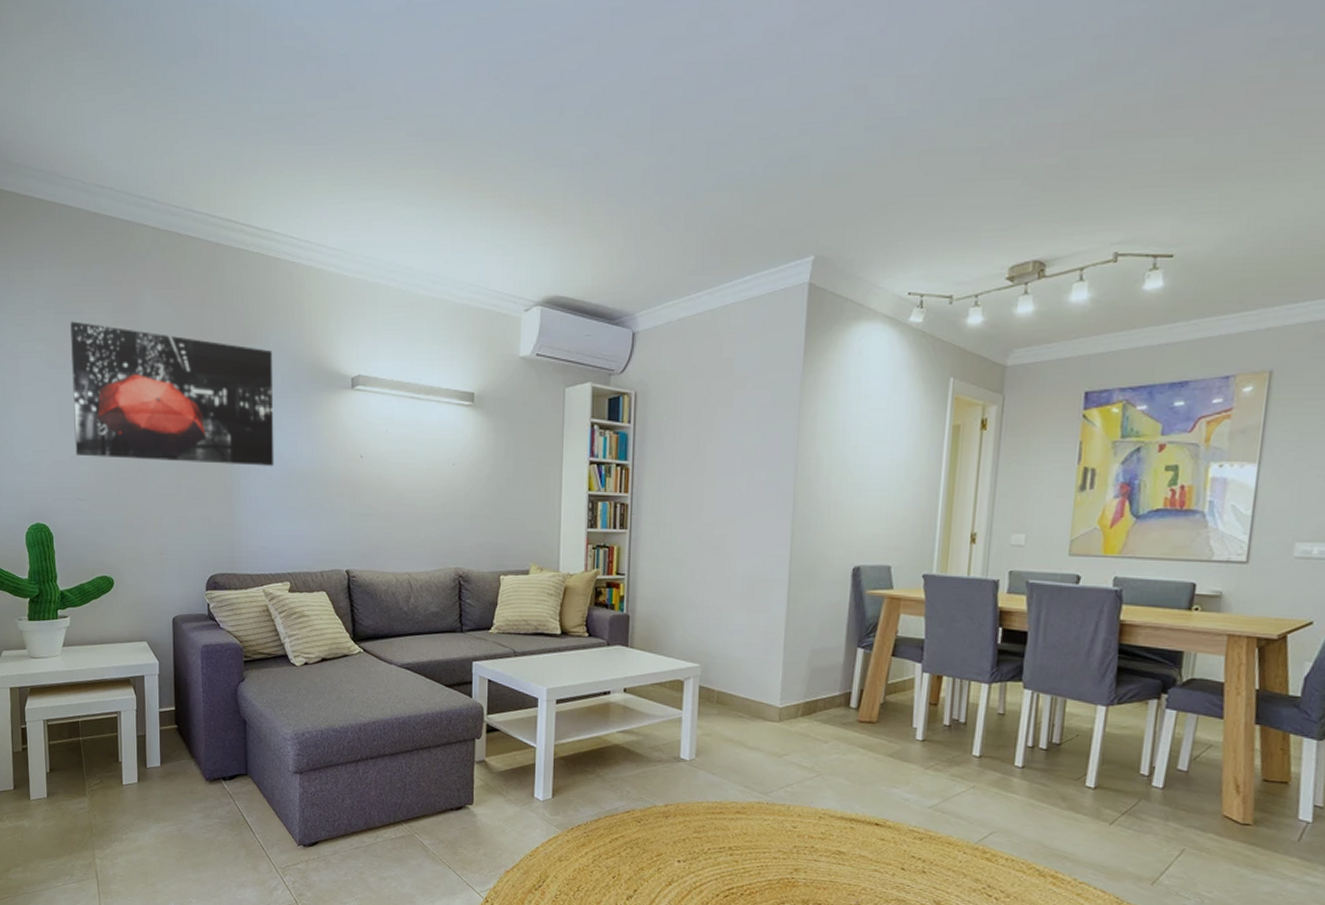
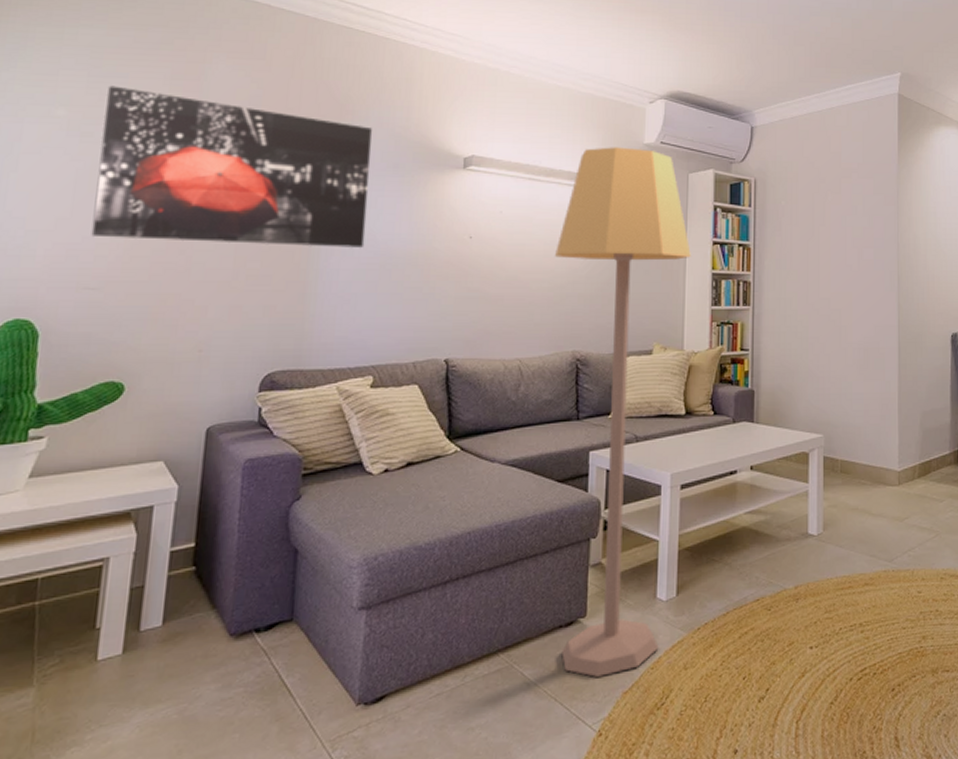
lamp: none [437,361,567,855] -> present [555,147,691,677]

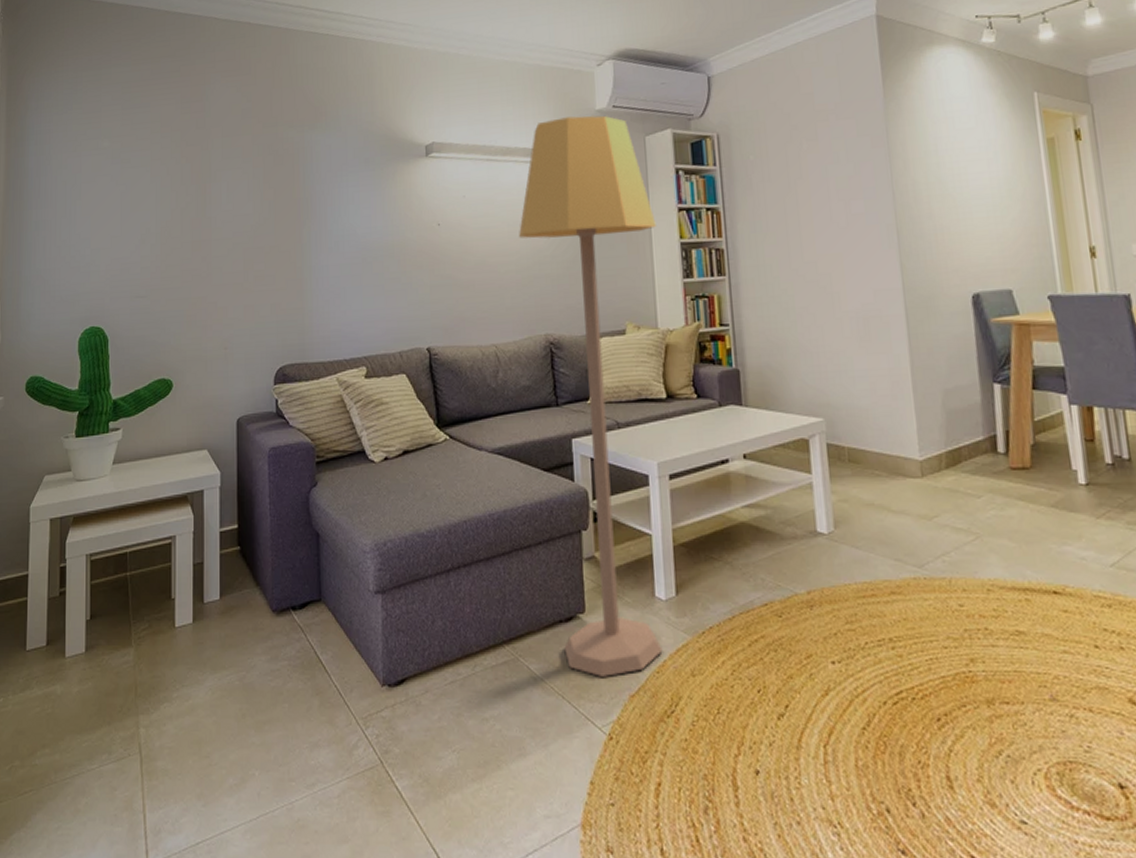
wall art: present [91,85,373,248] -> none [136,115,347,251]

